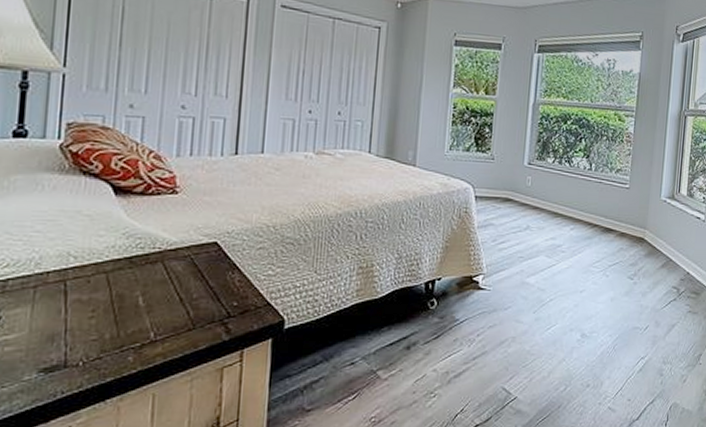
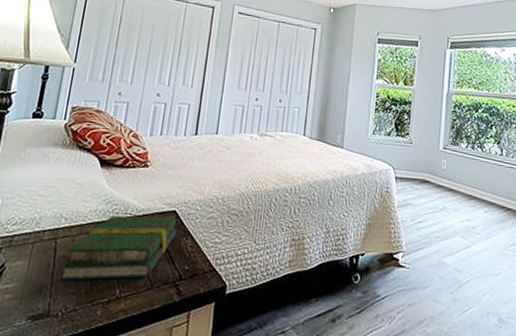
book: none [75,248,220,326] -> present [59,215,177,281]

